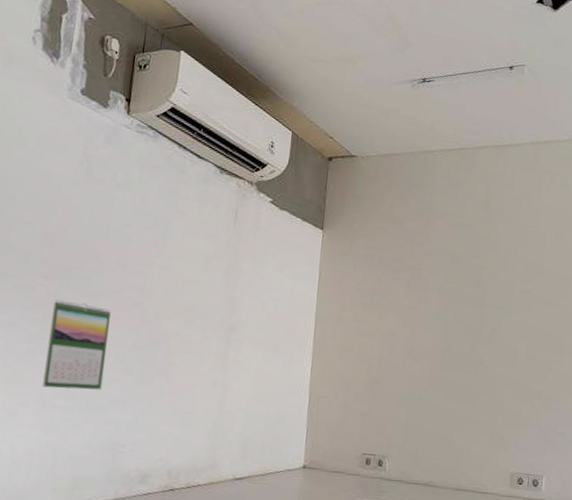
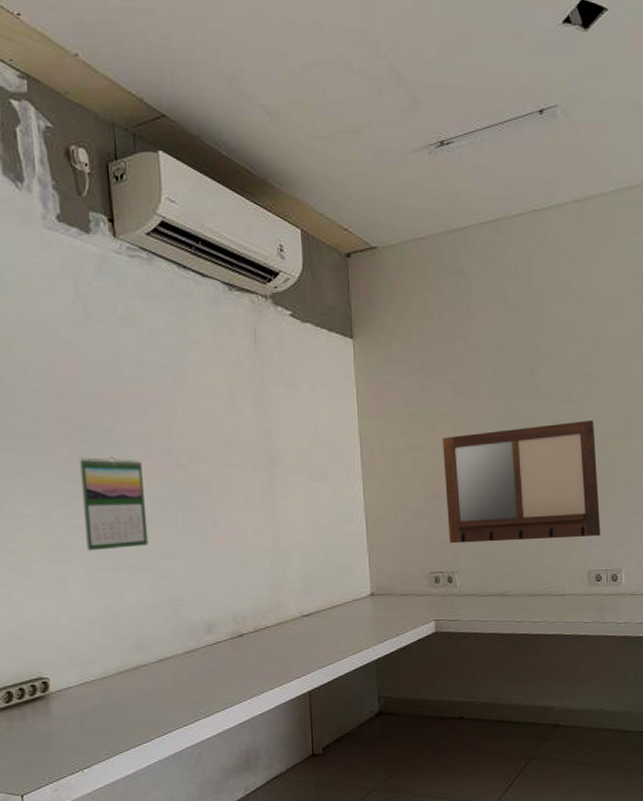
writing board: none [384,328,530,441] -> present [442,420,601,544]

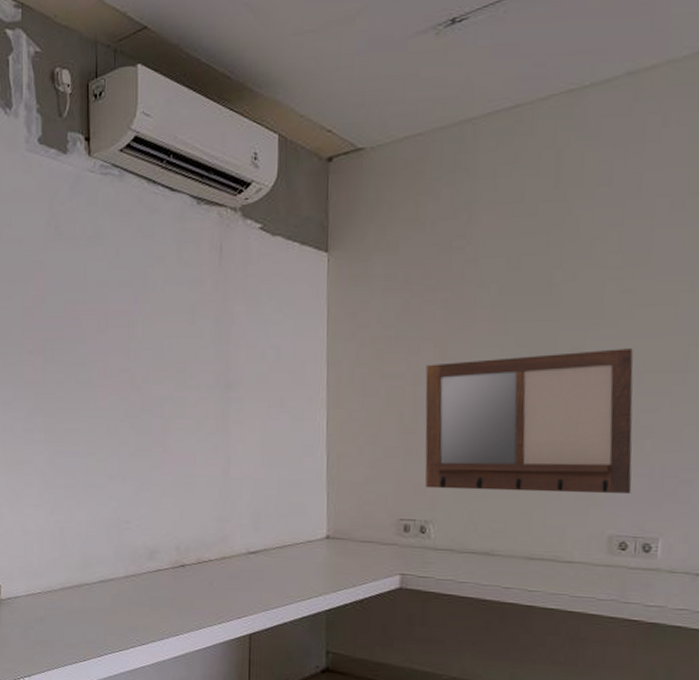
calendar: present [79,456,149,551] -> none [41,374,100,467]

